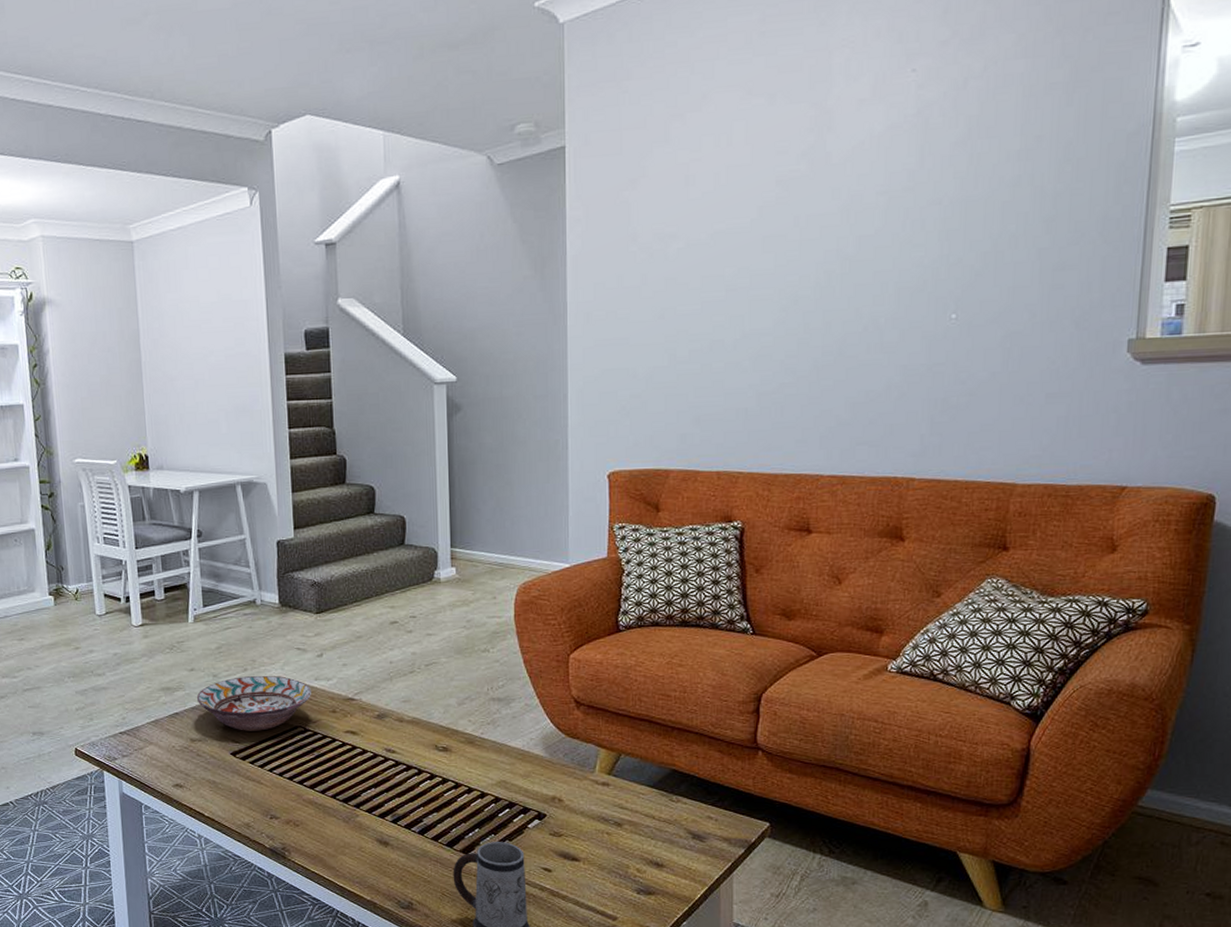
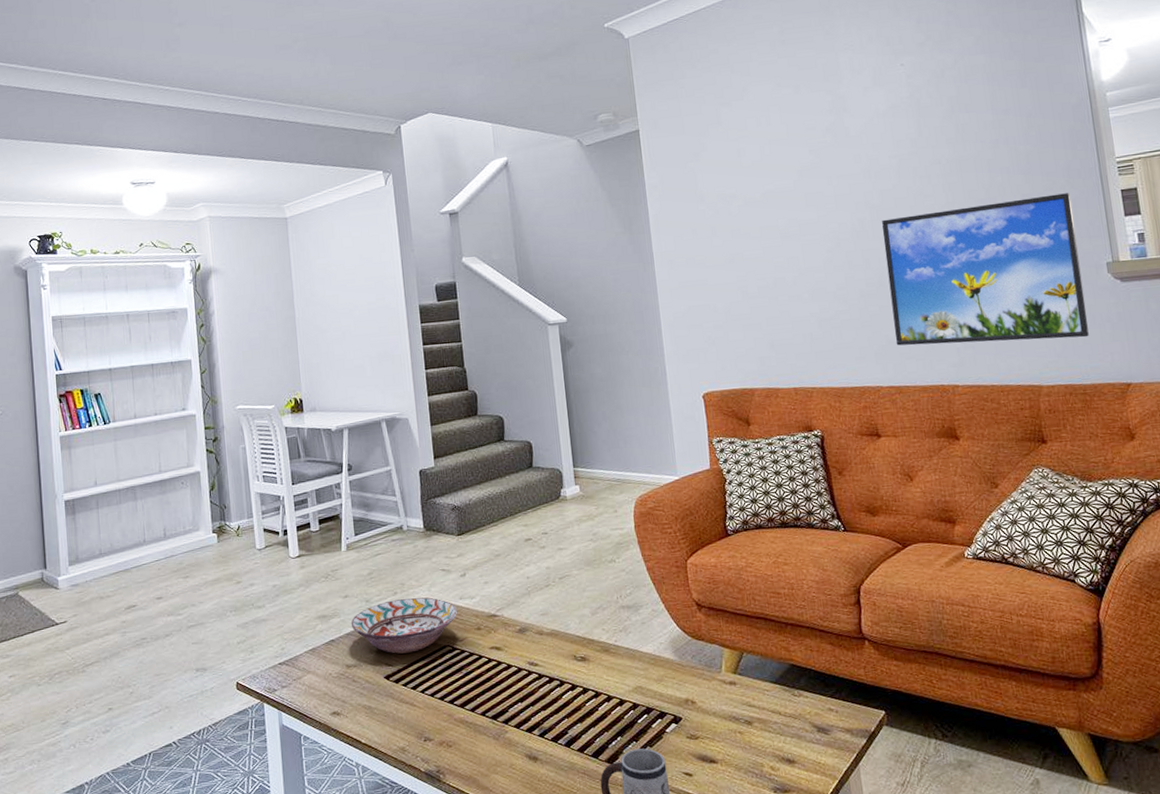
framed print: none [847,249,1101,430] -> present [882,193,1089,346]

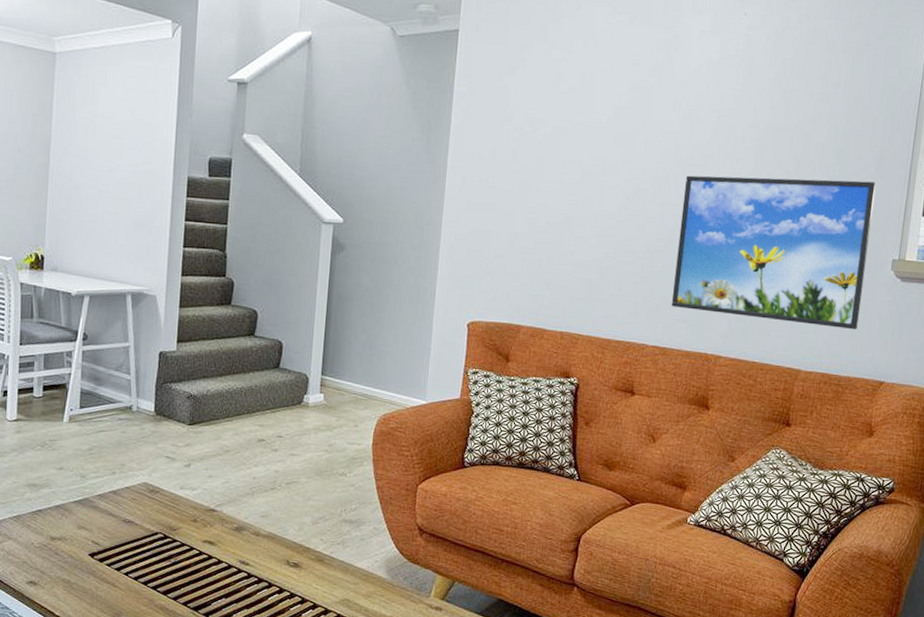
decorative bowl: present [350,597,457,654] -> none [61,479,175,534]

